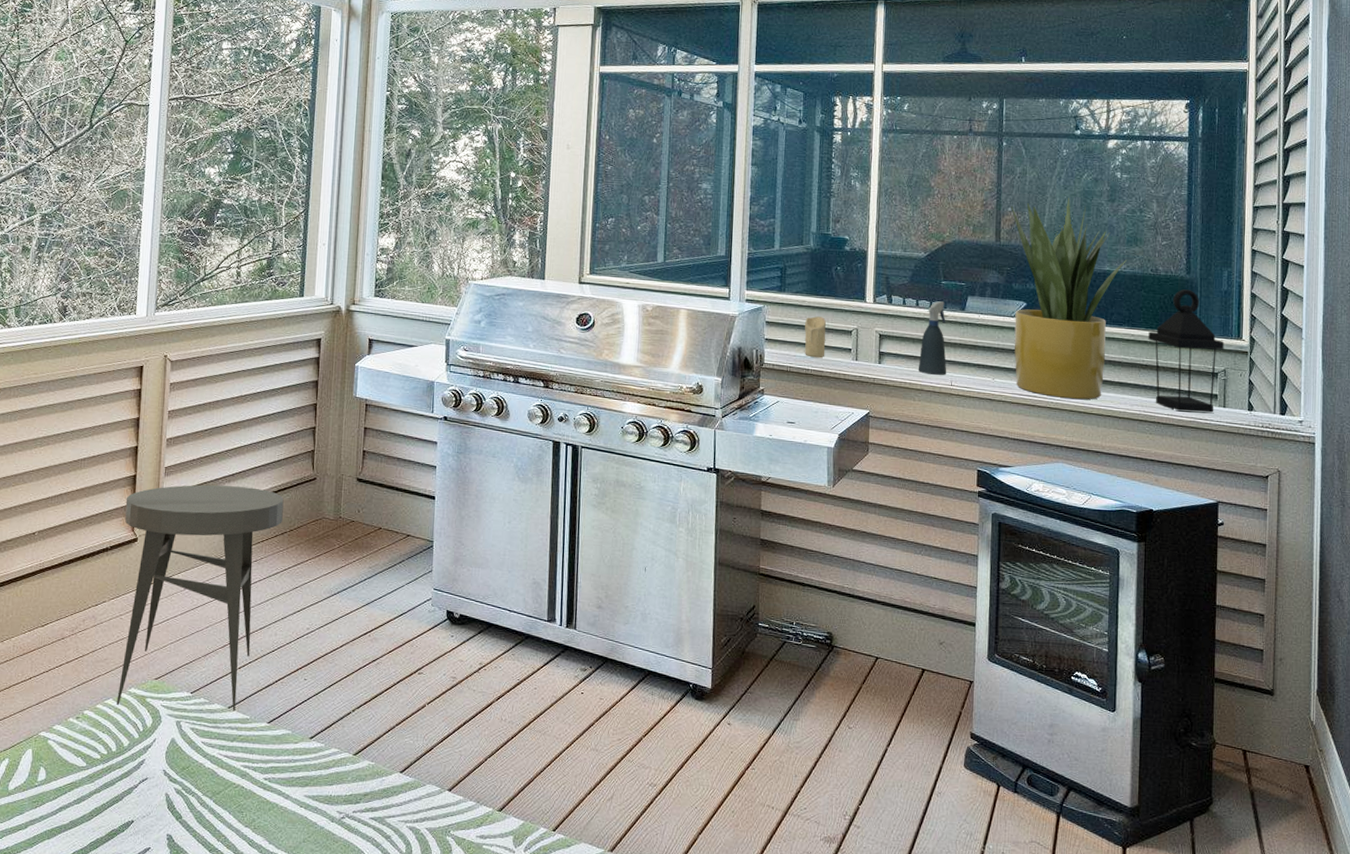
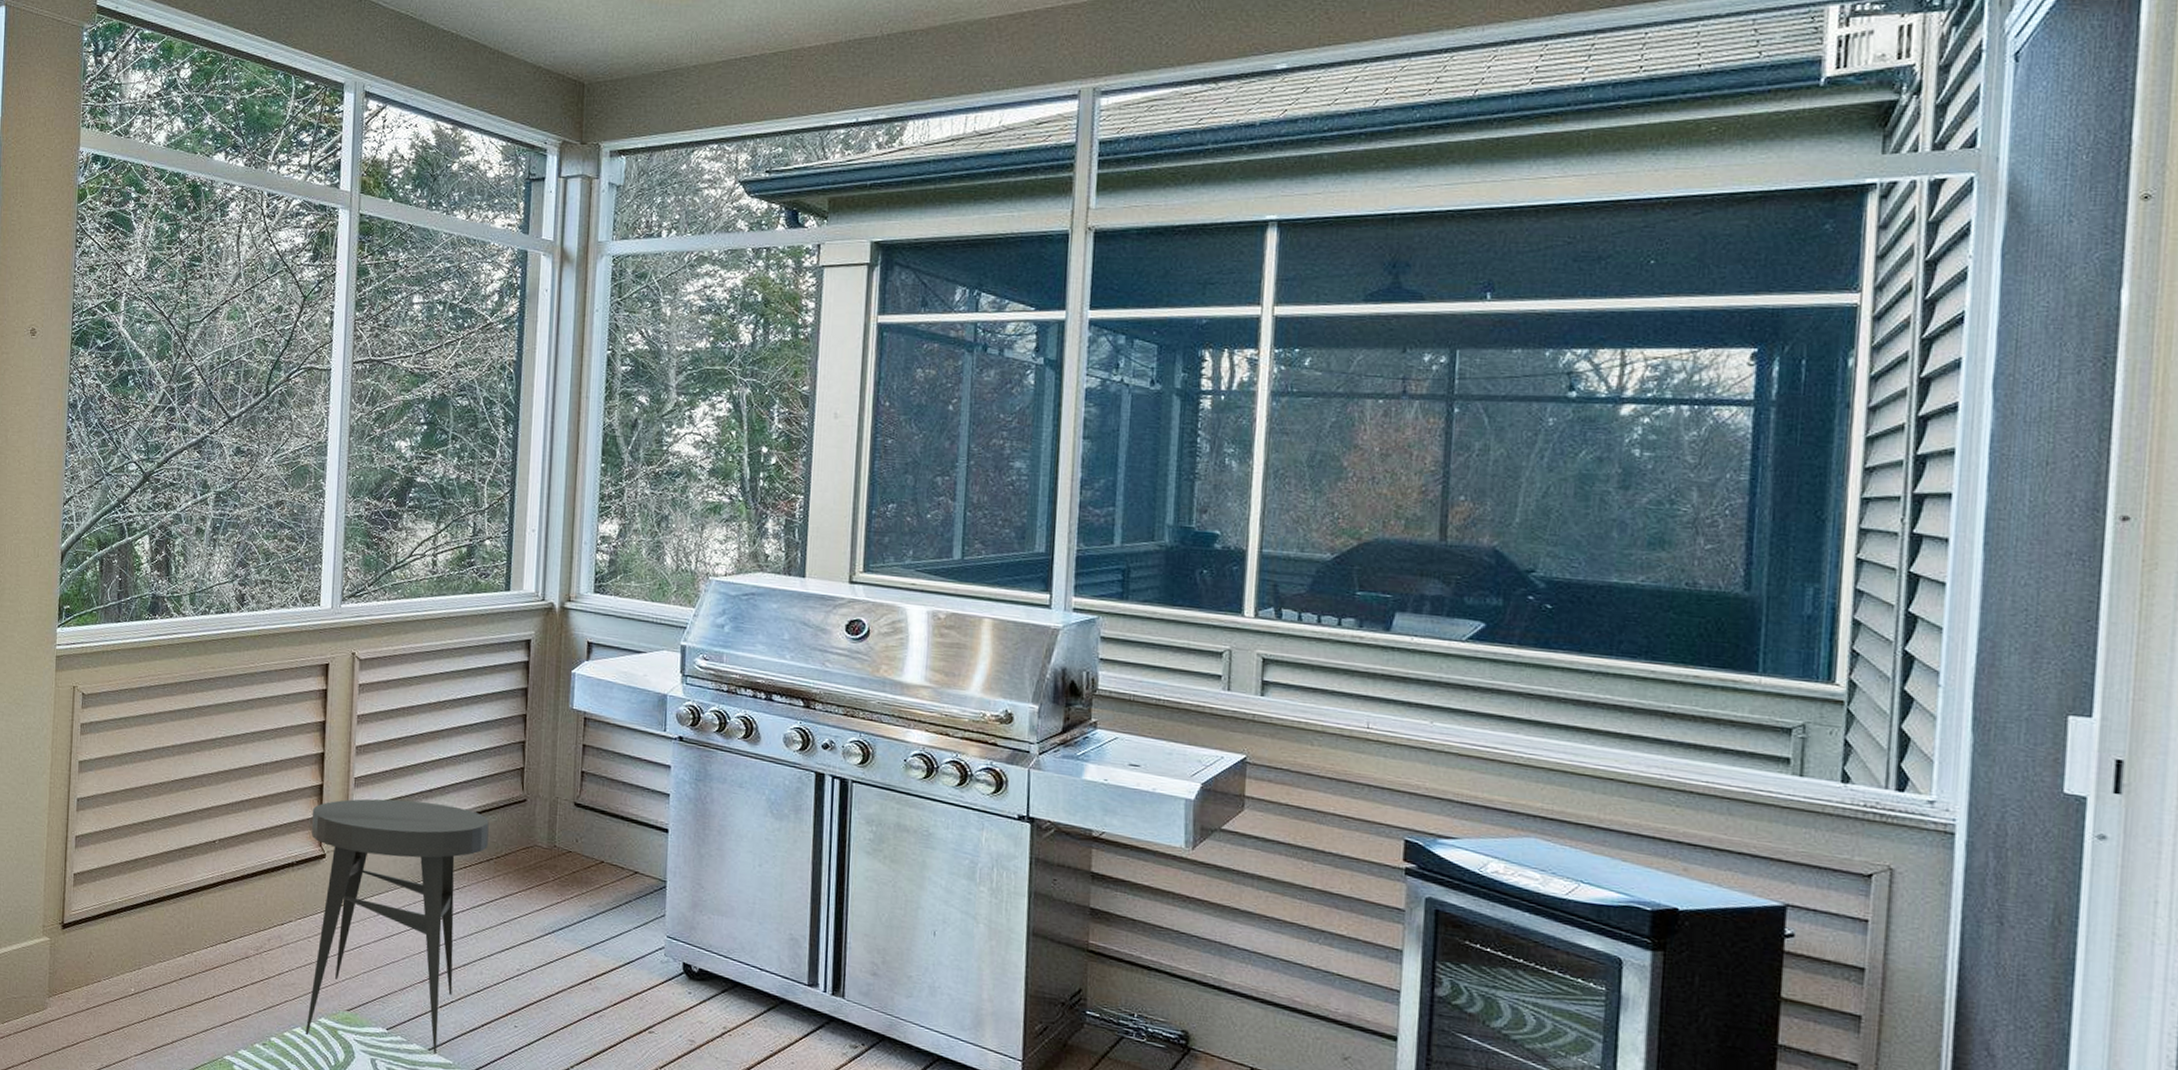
candle: present [804,316,827,358] -> none [1154,632,1187,685]
spray bottle: present [918,301,947,376] -> none [1318,617,1362,716]
planter: present [1011,198,1128,400] -> none [1464,483,1648,756]
lantern: present [1148,289,1224,413] -> none [1678,611,1805,783]

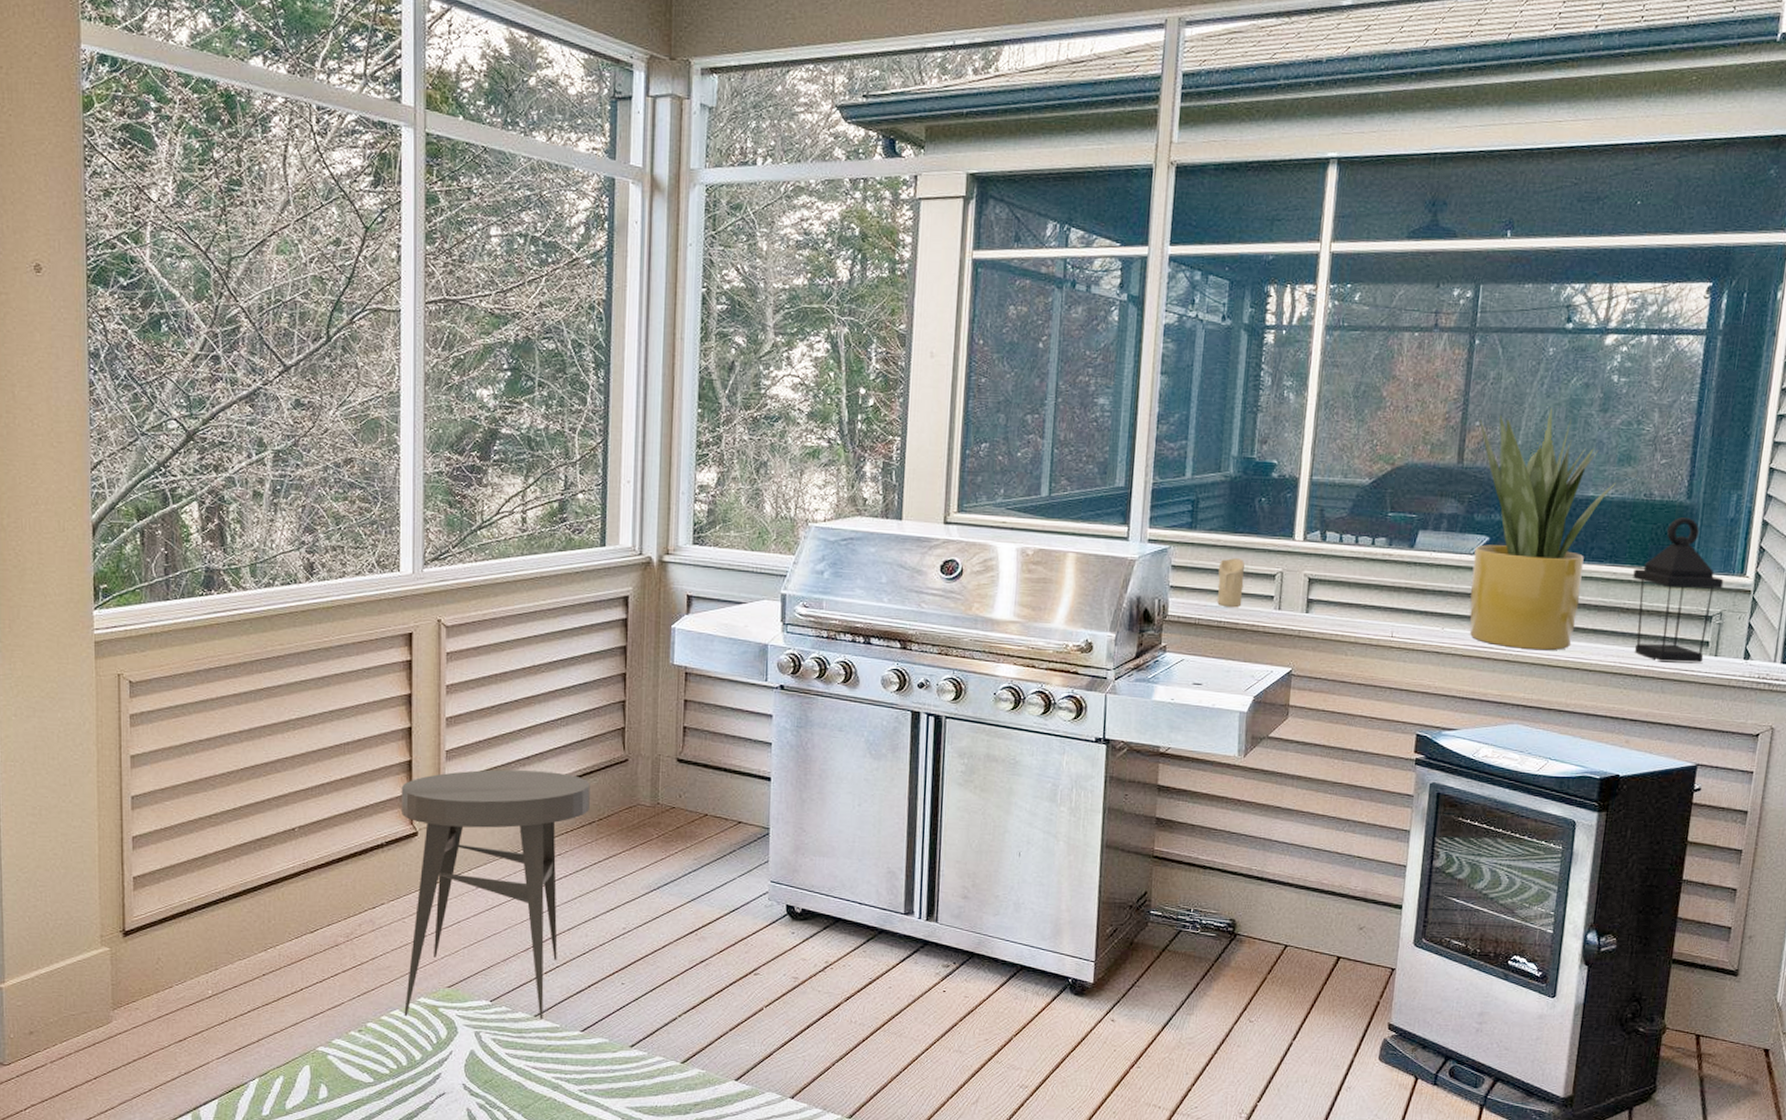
candle: none [1154,632,1187,685] -> present [1217,558,1246,608]
planter: none [1464,483,1648,756] -> present [1469,408,1617,651]
lantern: none [1678,611,1805,783] -> present [1633,517,1724,663]

